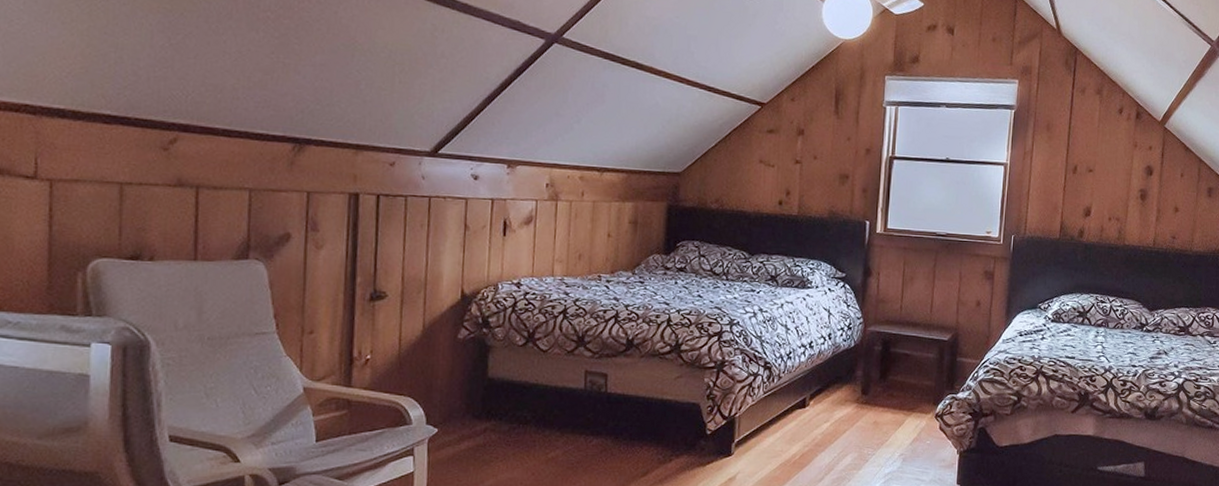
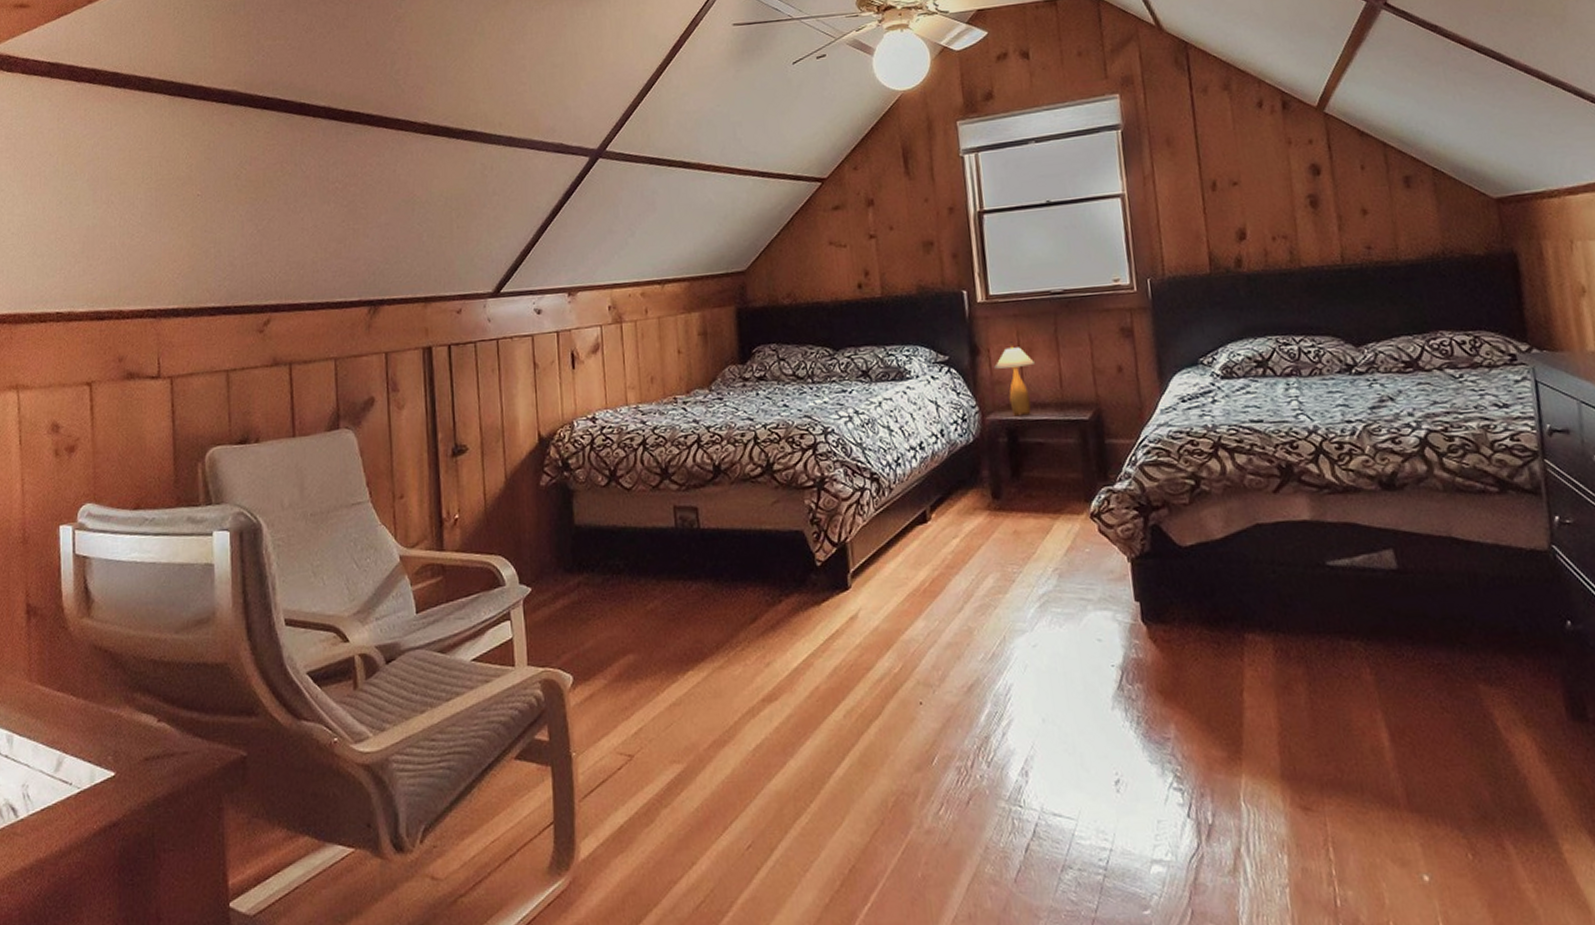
table lamp: none [881,270,915,332] -> present [994,343,1036,418]

